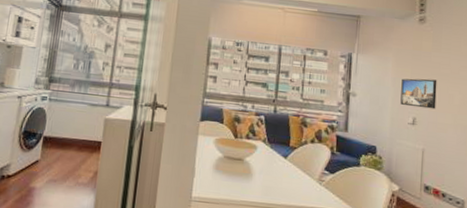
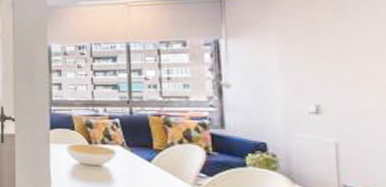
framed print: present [400,78,437,110] -> none [293,56,350,93]

